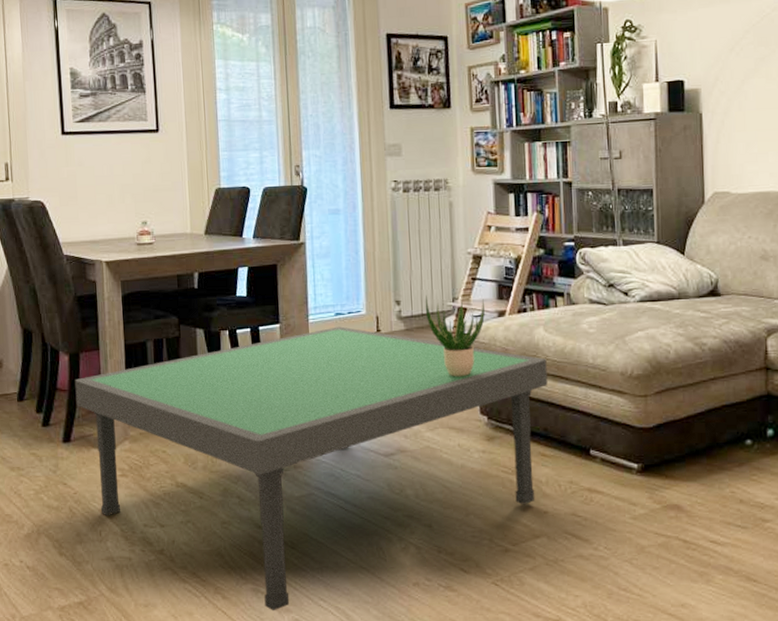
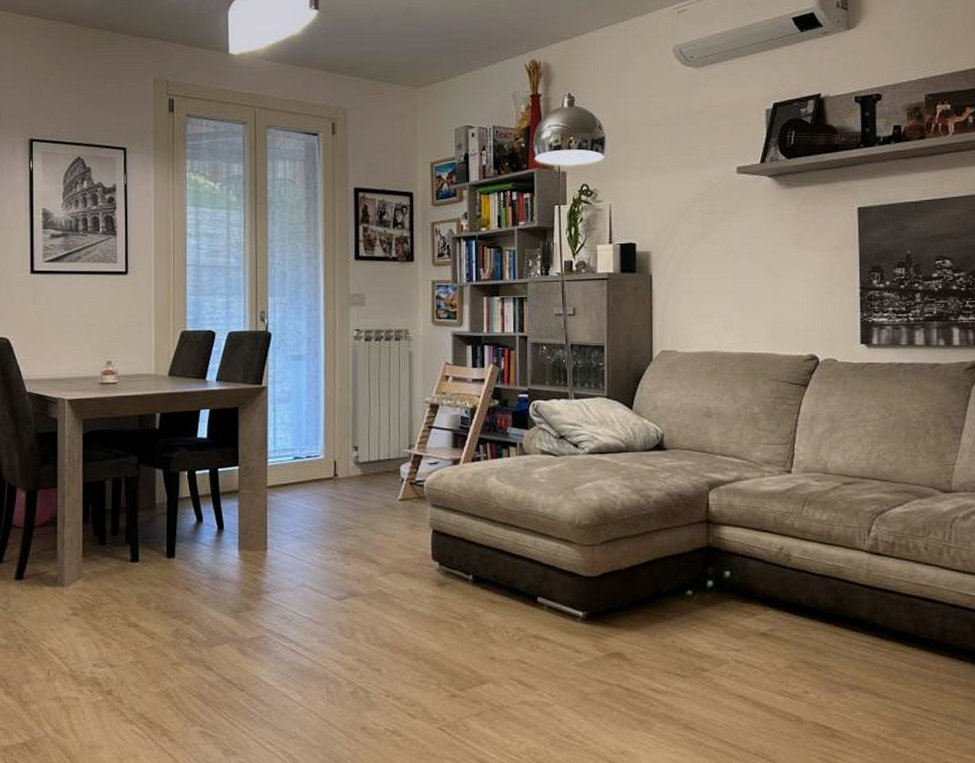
coffee table: present [74,326,548,611] -> none [30,470,499,754]
potted plant: present [425,295,485,377] -> none [382,441,440,523]

